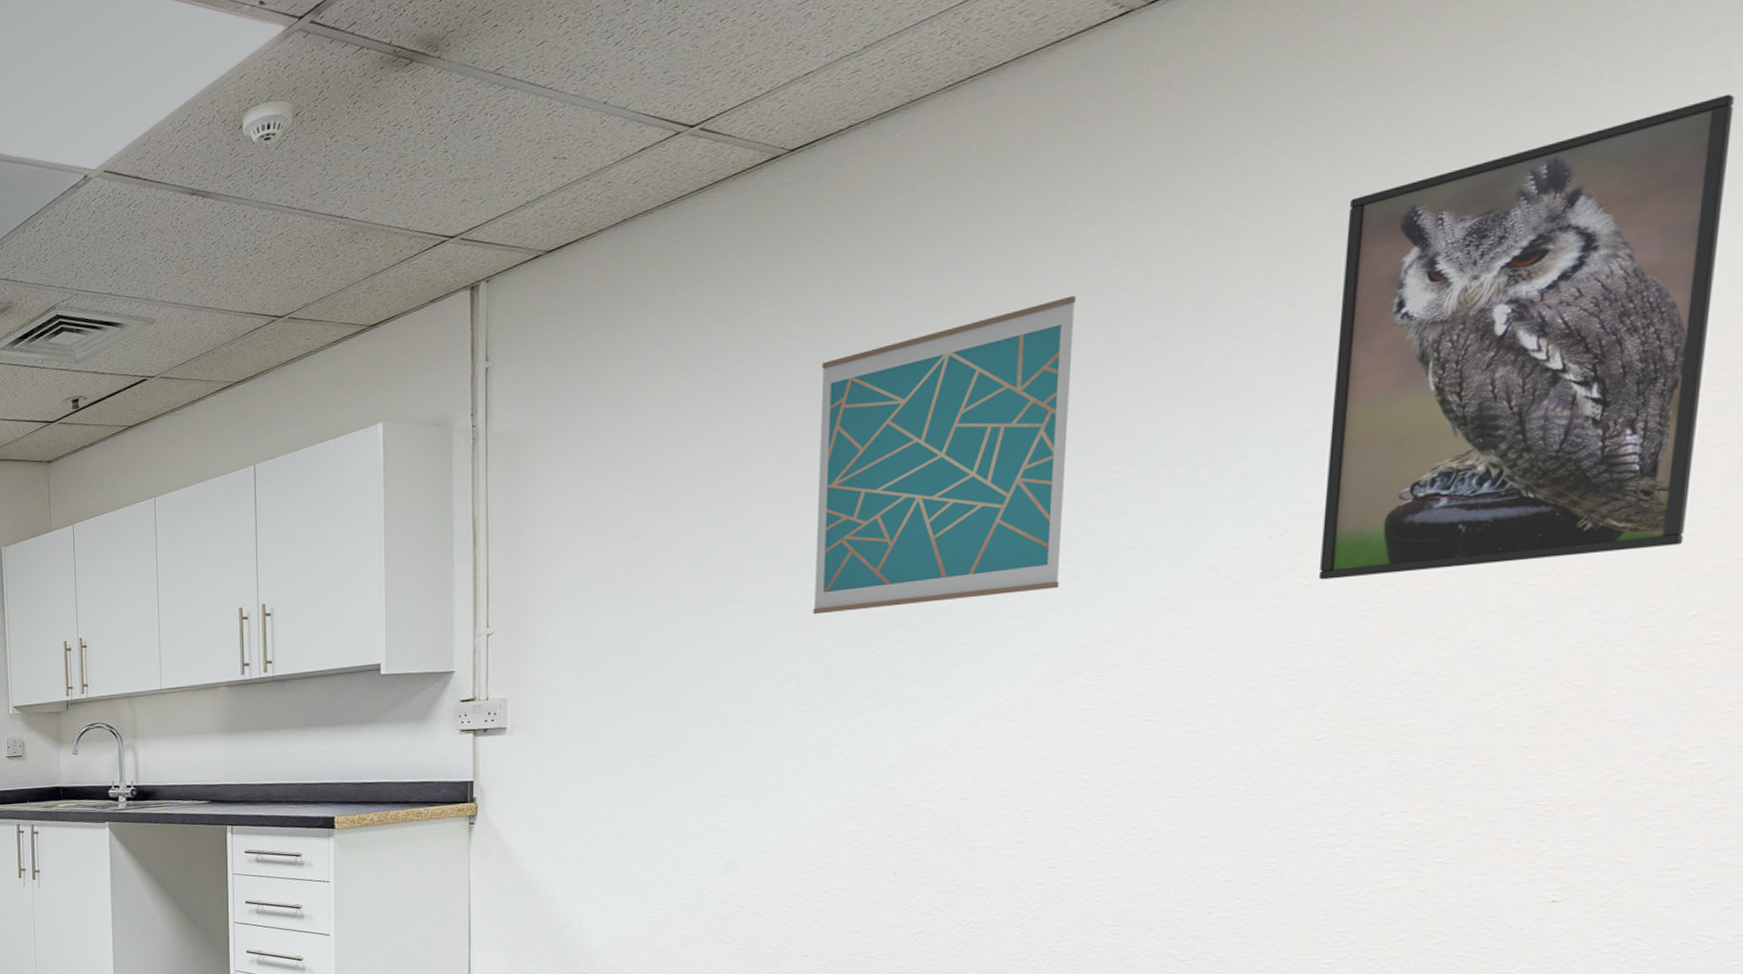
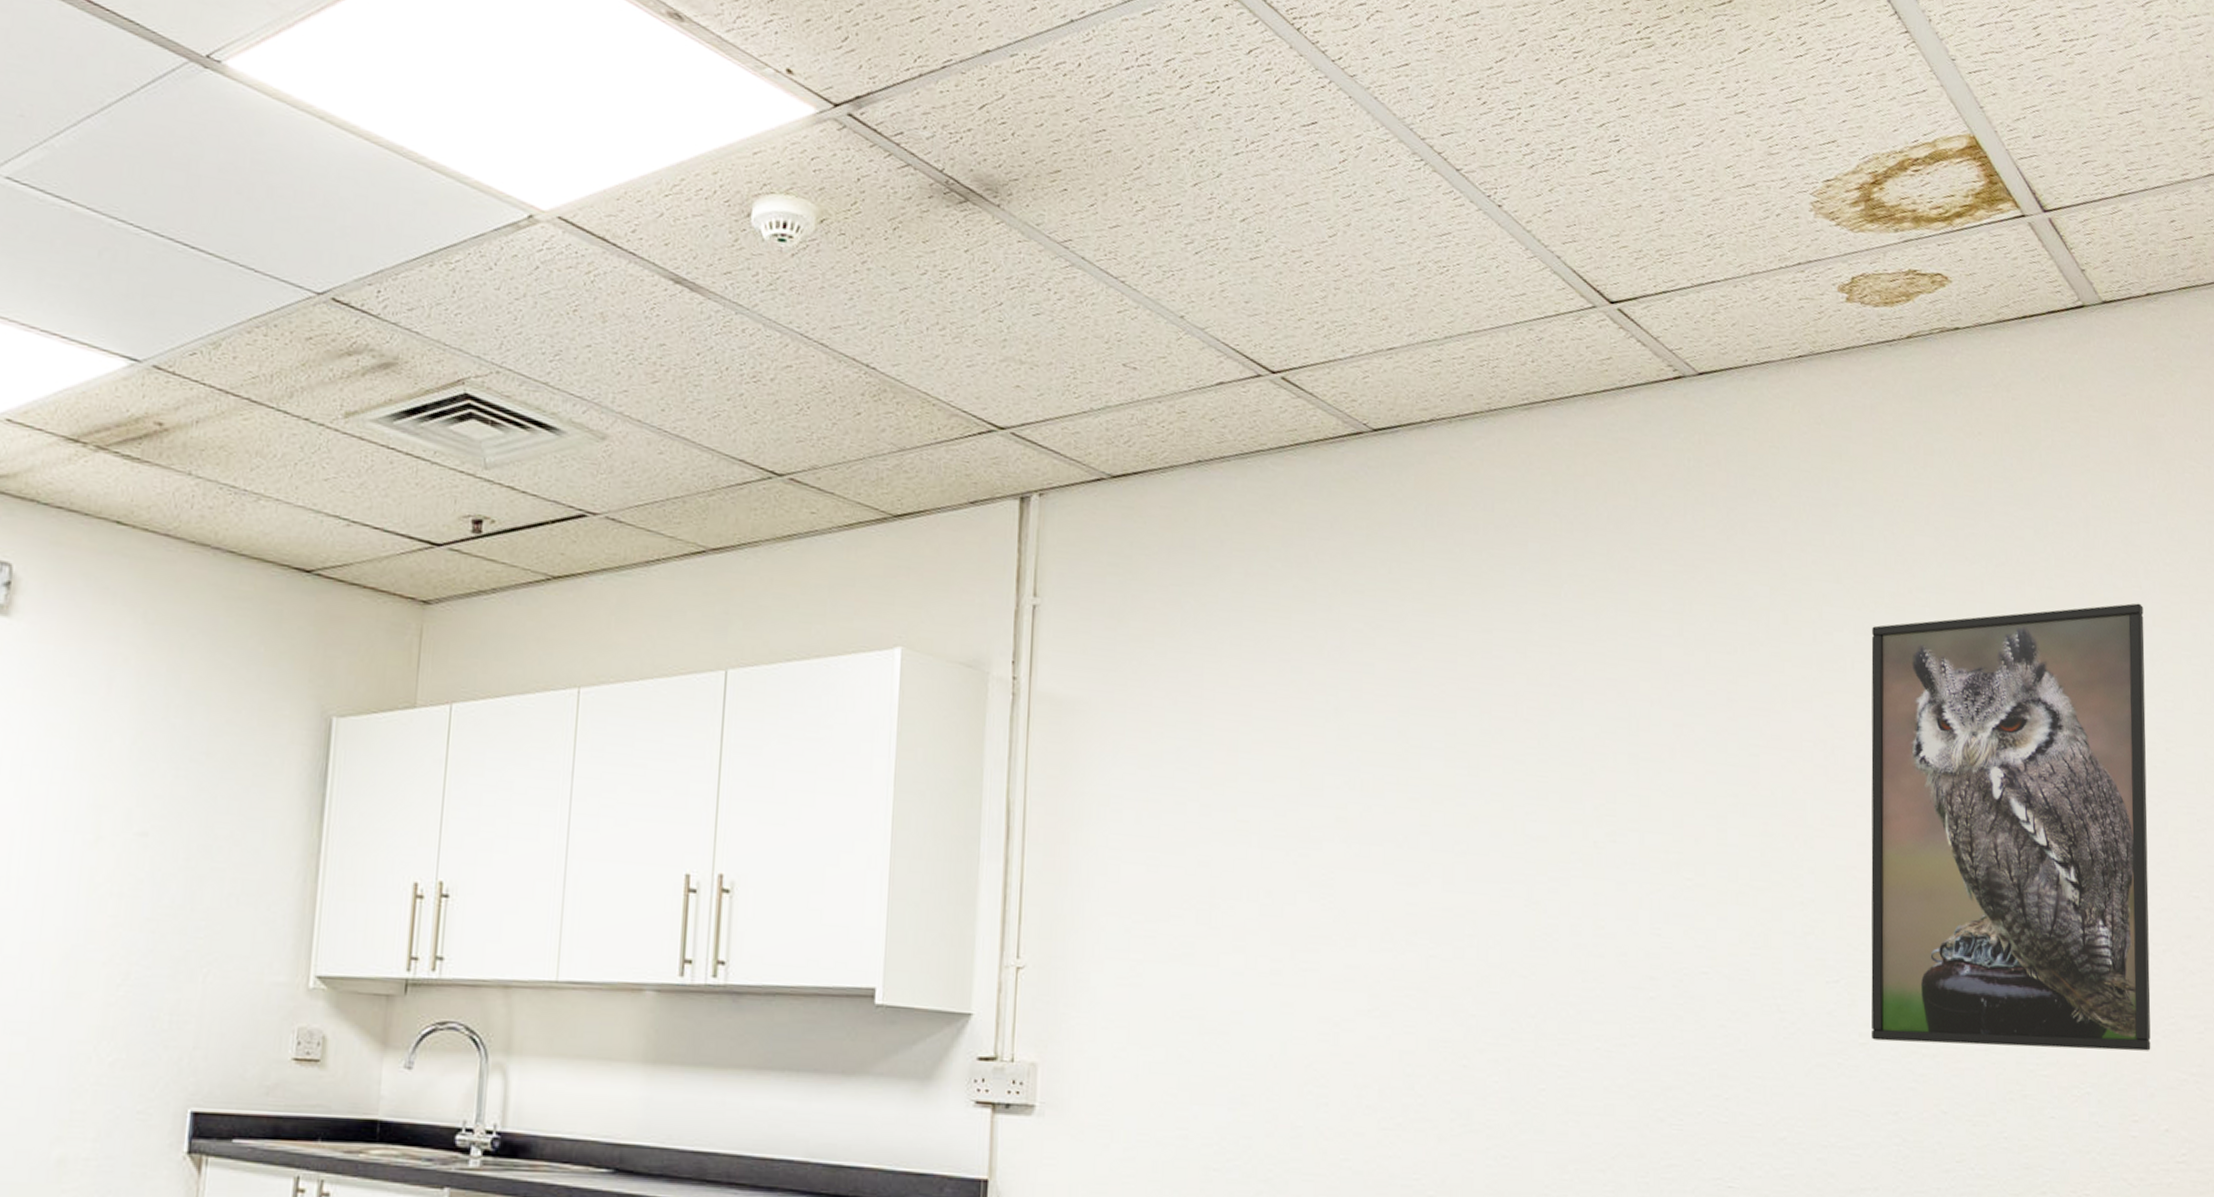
wall art: present [813,295,1076,615] -> none [1395,667,1646,1010]

